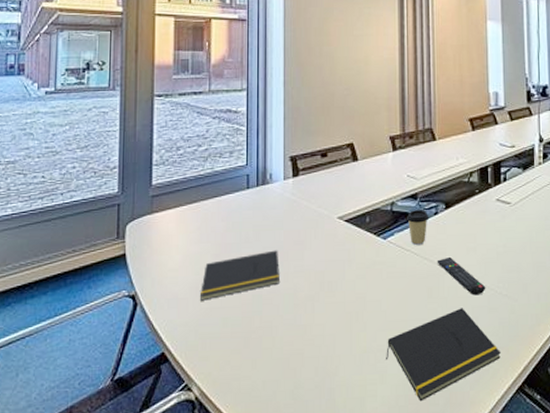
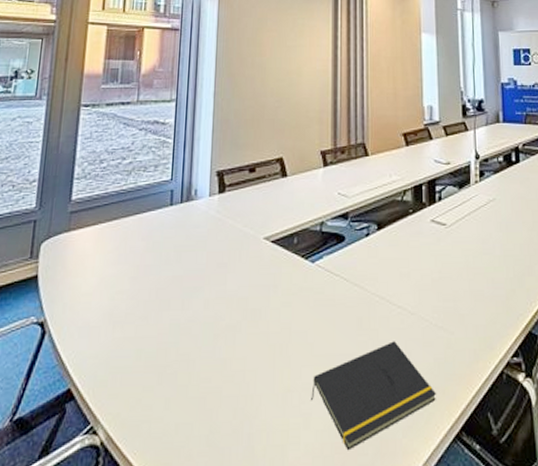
notepad: present [199,250,279,301] -> none [113,273,200,330]
coffee cup: present [406,210,430,246] -> none [336,231,361,271]
remote control: present [437,256,486,296] -> none [368,283,420,327]

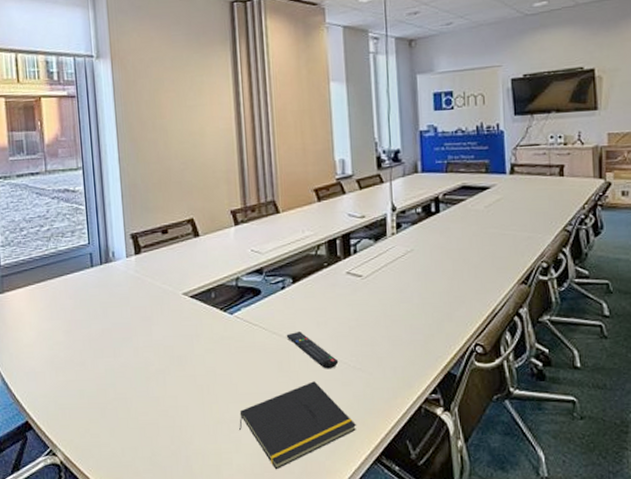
remote control: none [368,283,420,327] -> present [286,331,339,369]

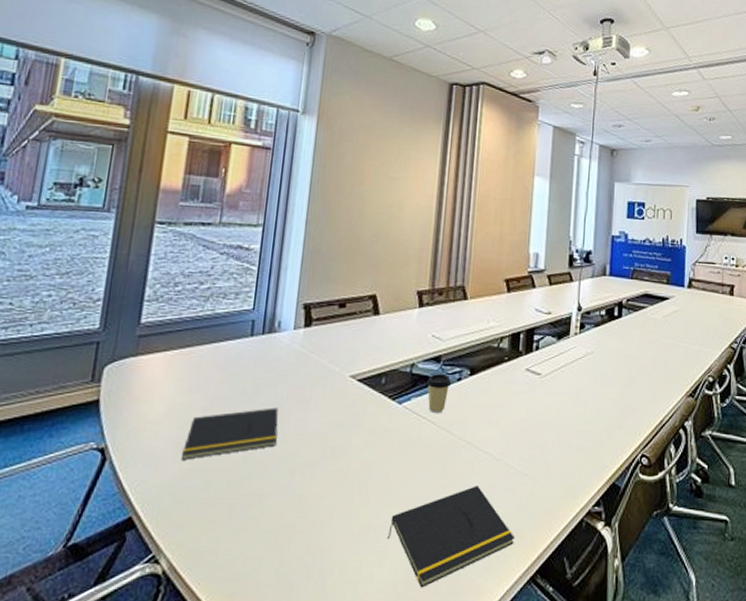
notepad: none [55,326,130,374] -> present [181,407,279,460]
coffee cup: none [252,284,277,321] -> present [426,374,452,414]
remote control: present [286,331,339,369] -> none [455,428,506,473]

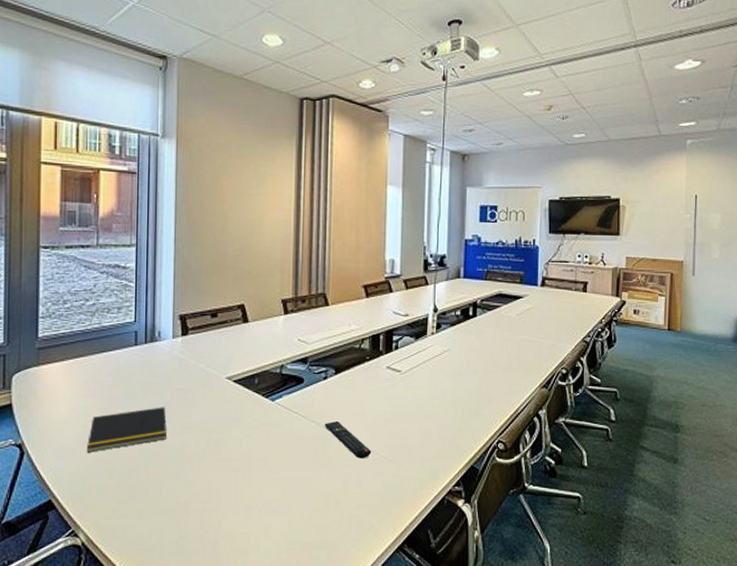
notepad: present [387,486,516,588] -> none [270,470,384,556]
coffee cup: present [426,374,452,414] -> none [295,374,319,409]
remote control: none [455,428,506,473] -> present [324,420,372,459]

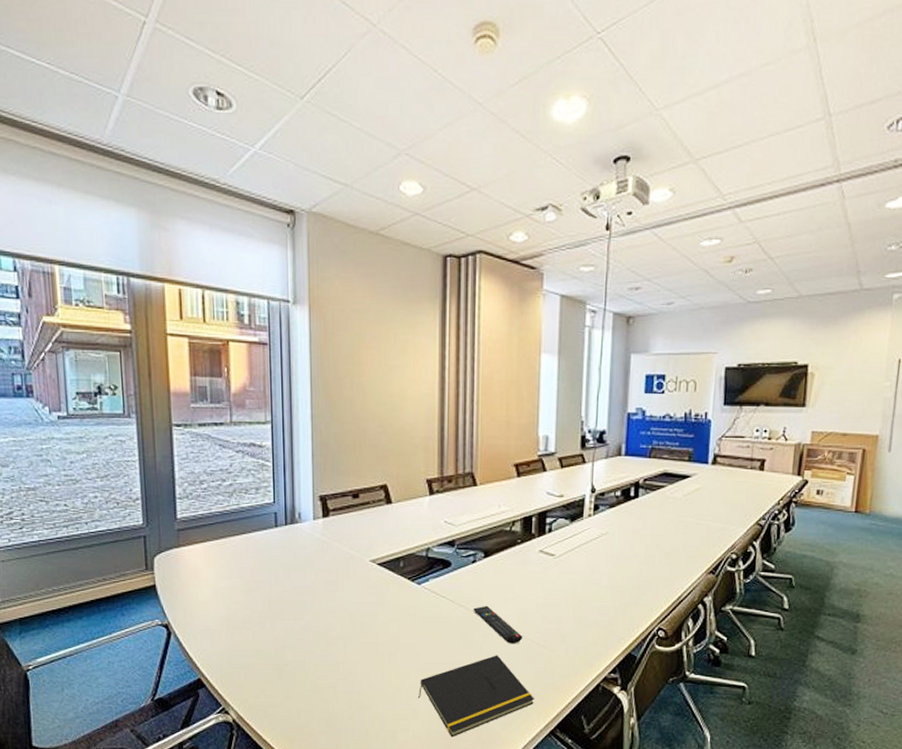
notepad: present [86,407,167,453] -> none [231,589,311,634]
notepad: none [270,470,384,556] -> present [418,655,535,738]

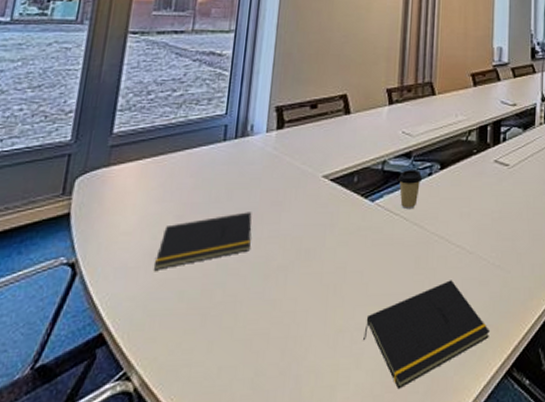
notepad: none [231,589,311,634] -> present [153,212,252,270]
coffee cup: none [442,557,467,593] -> present [397,170,423,210]
remote control: present [473,605,523,644] -> none [427,222,478,266]

